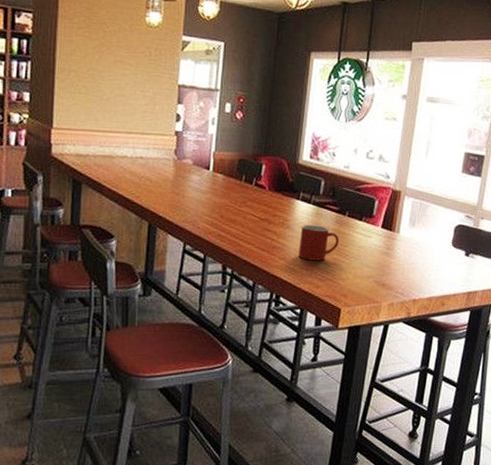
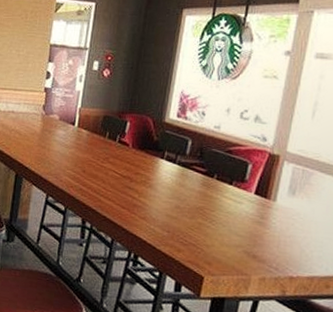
mug: present [298,225,339,261] -> none [160,185,205,224]

